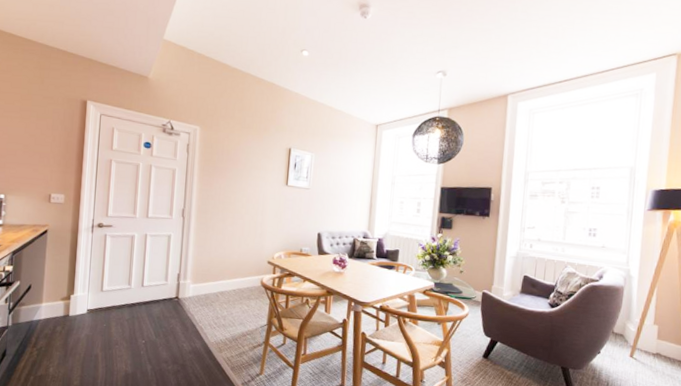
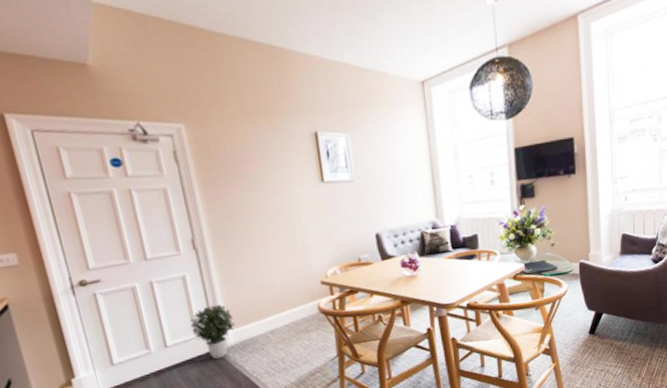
potted plant: none [164,262,197,305] -> present [190,304,236,360]

